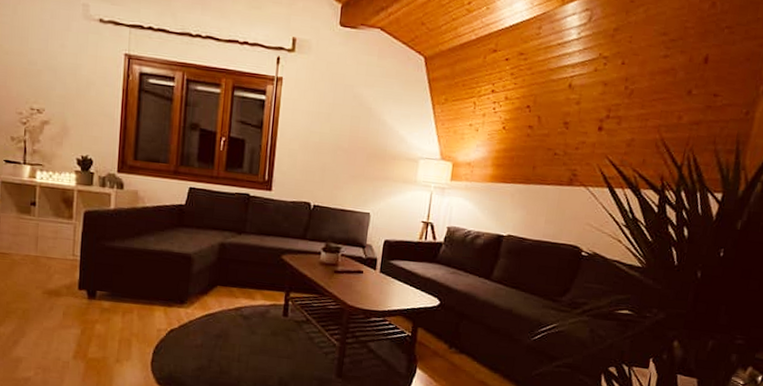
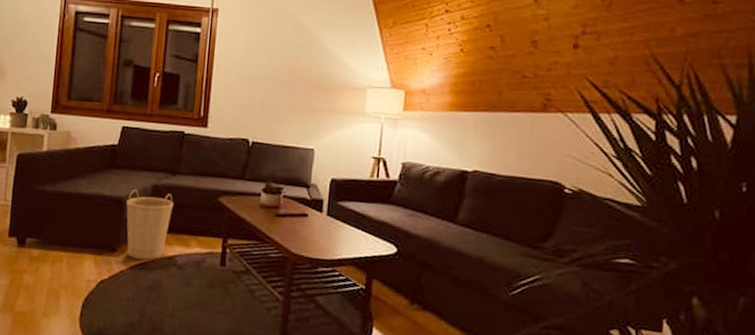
basket: none [194,247,240,311] -> present [126,189,174,260]

